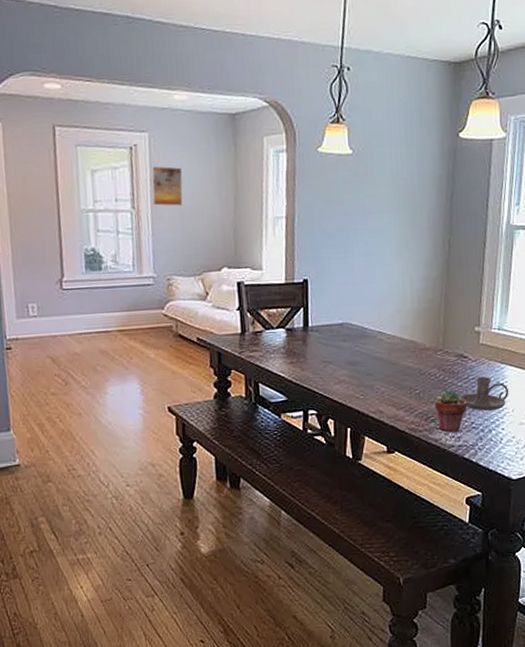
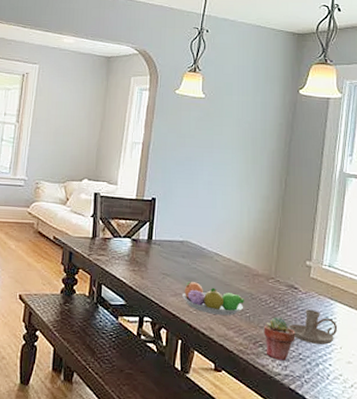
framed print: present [151,166,183,206] -> none [34,91,62,124]
fruit bowl: none [347,366,413,397] -> present [182,282,244,316]

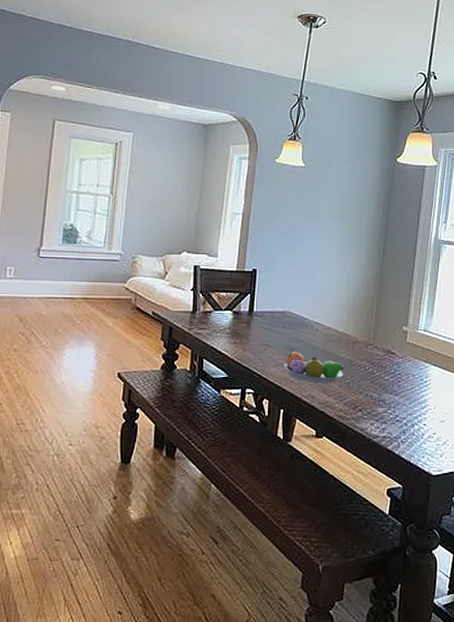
potted succulent: present [263,317,296,362] -> none [362,382,393,424]
candle holder: present [287,309,338,345] -> none [385,373,432,406]

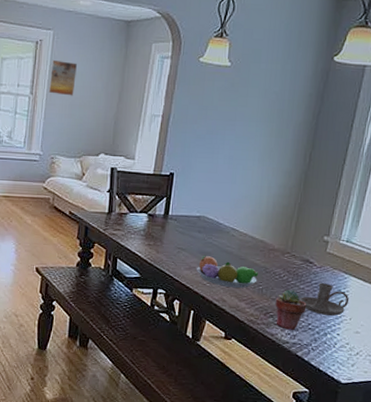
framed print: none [129,160,158,196] -> present [48,59,78,96]
potted succulent: none [362,382,393,424] -> present [275,290,307,331]
candle holder: none [385,373,432,406] -> present [299,283,350,316]

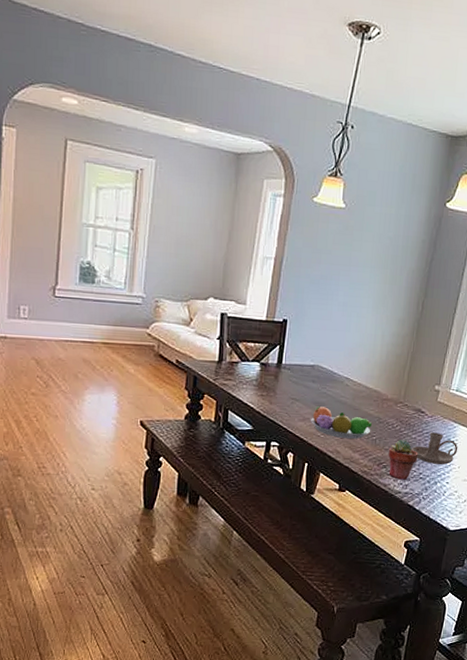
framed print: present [48,59,78,96] -> none [151,192,184,234]

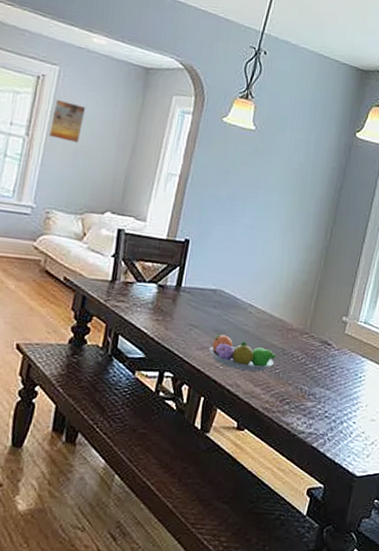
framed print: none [151,192,184,234] -> present [48,99,86,143]
potted succulent: present [388,440,418,481] -> none [291,374,324,420]
candle holder: present [411,432,458,465] -> none [316,366,366,402]

